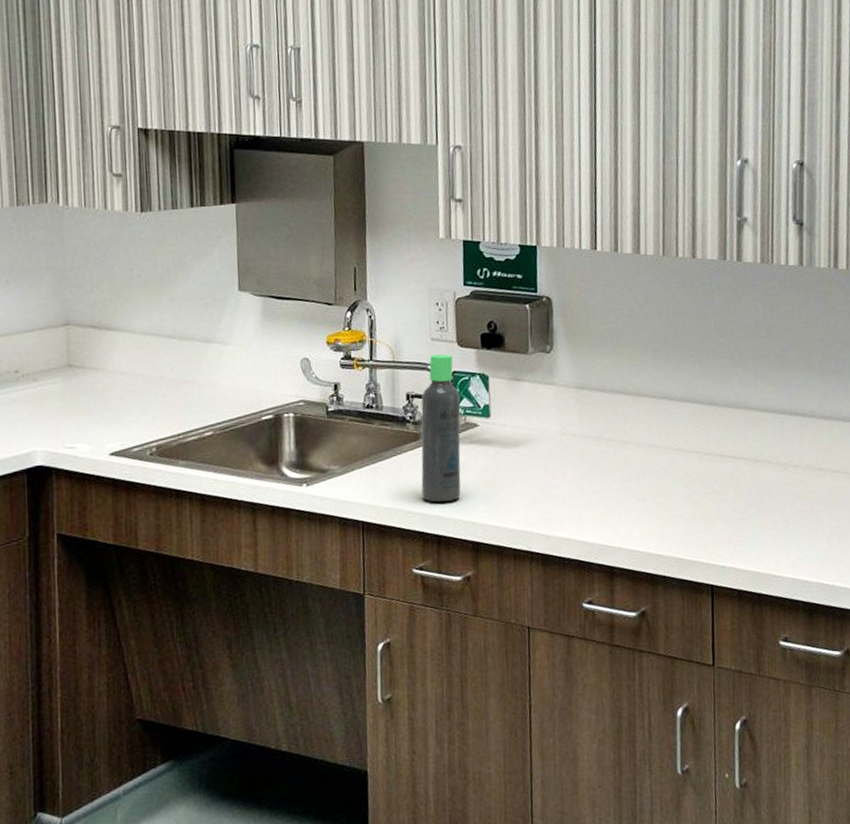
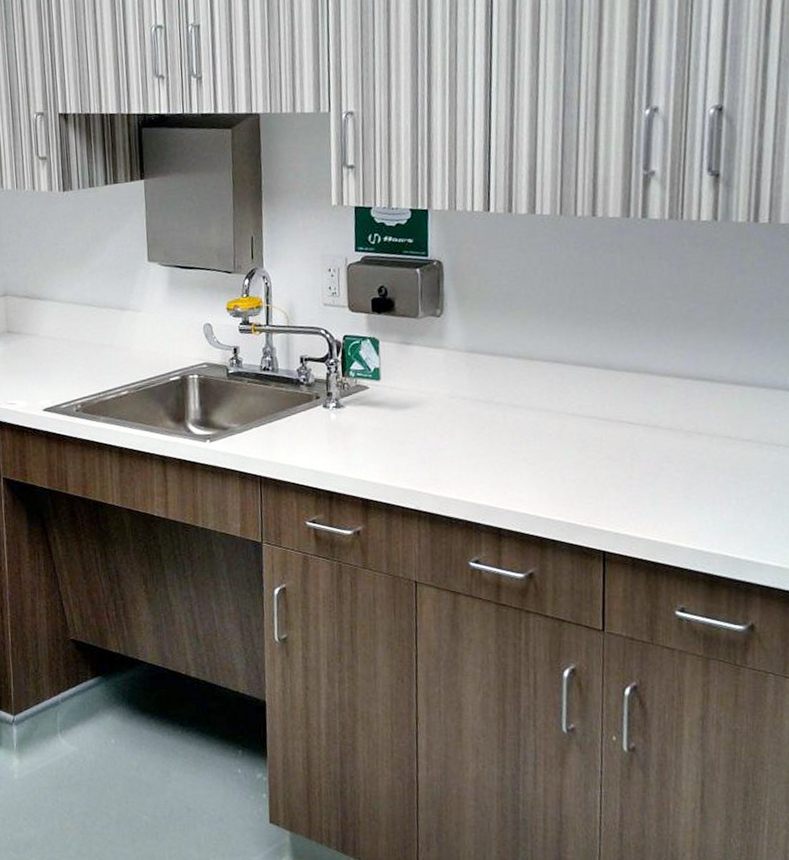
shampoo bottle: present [421,354,461,502] -> none [314,319,352,460]

